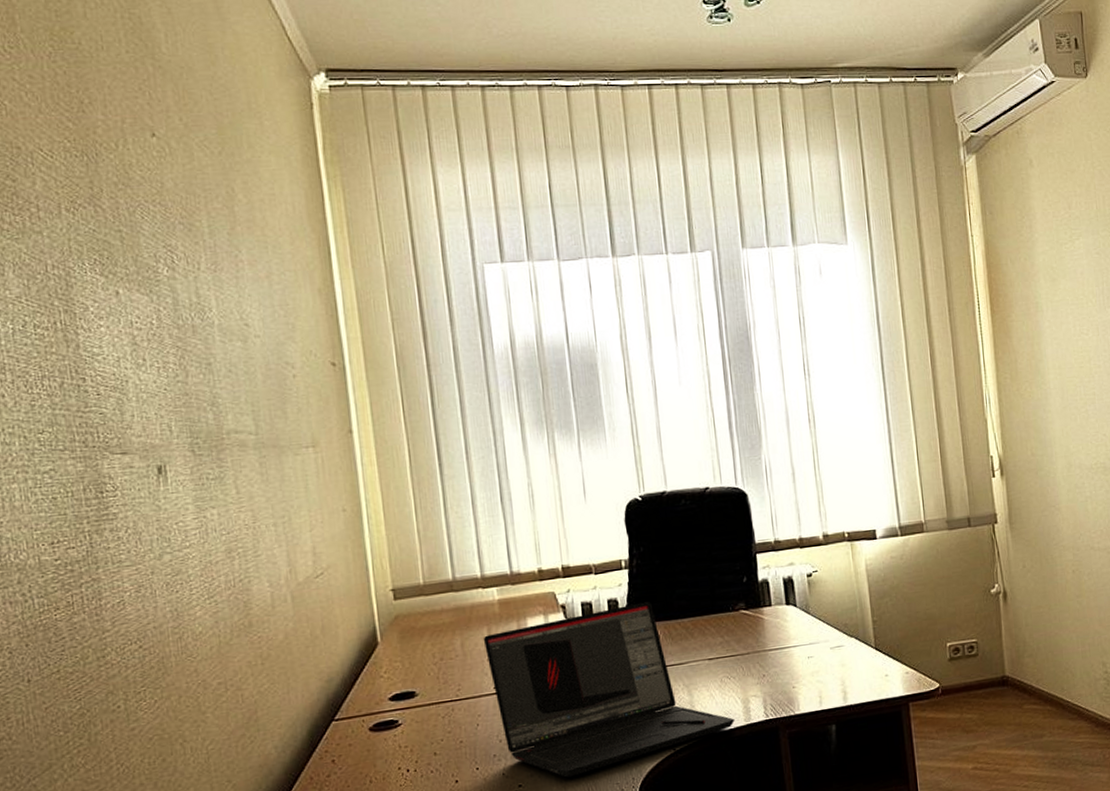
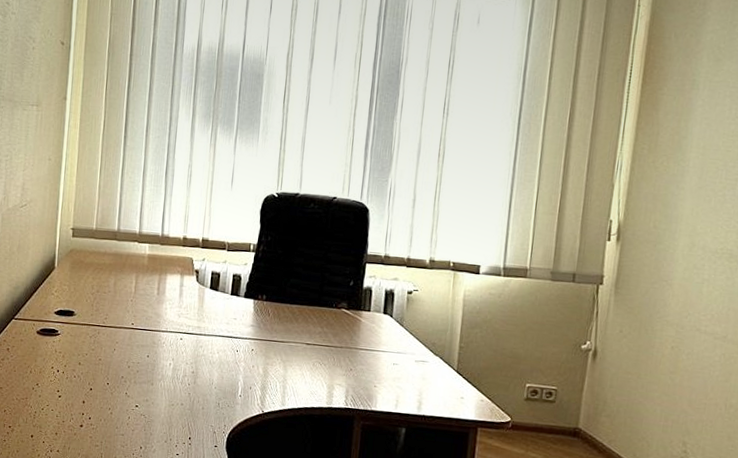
laptop: present [483,601,734,778] -> none [131,280,318,411]

